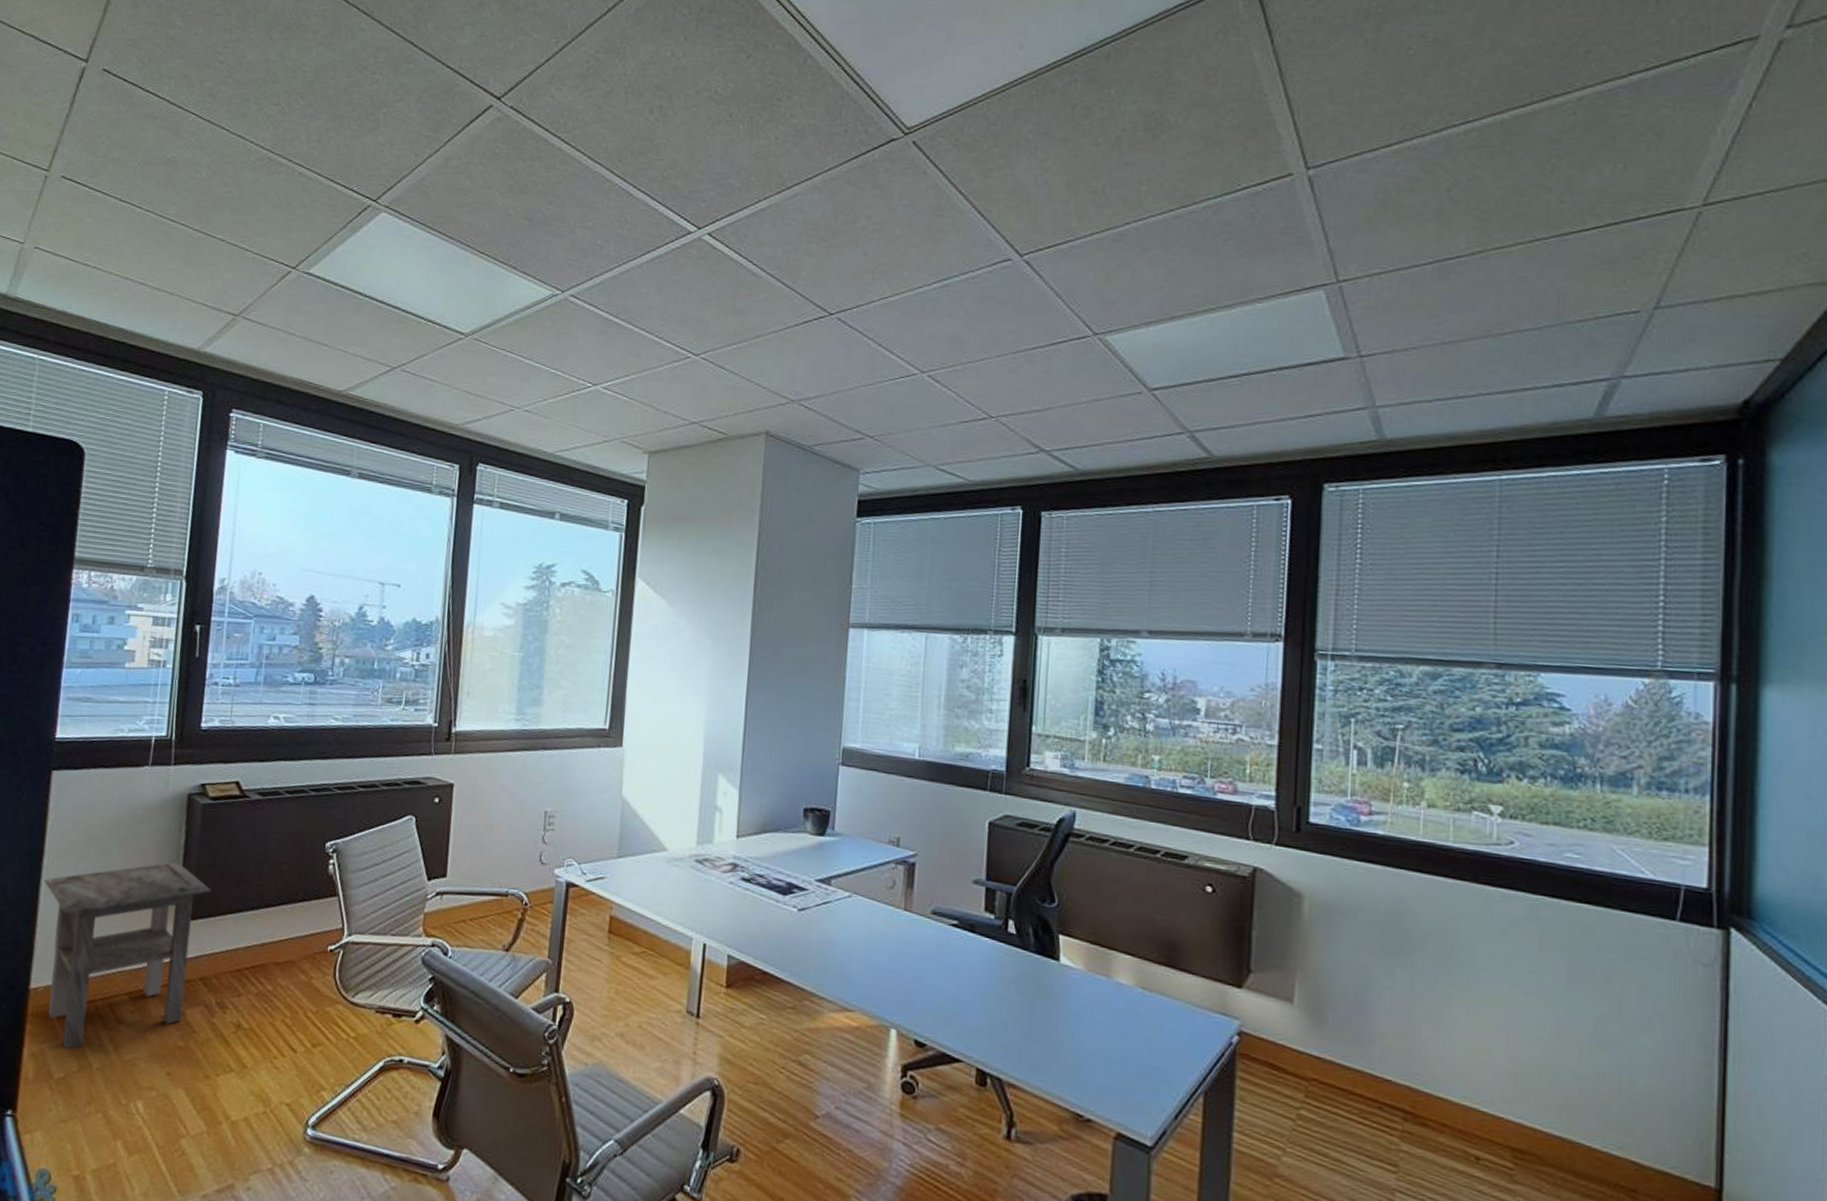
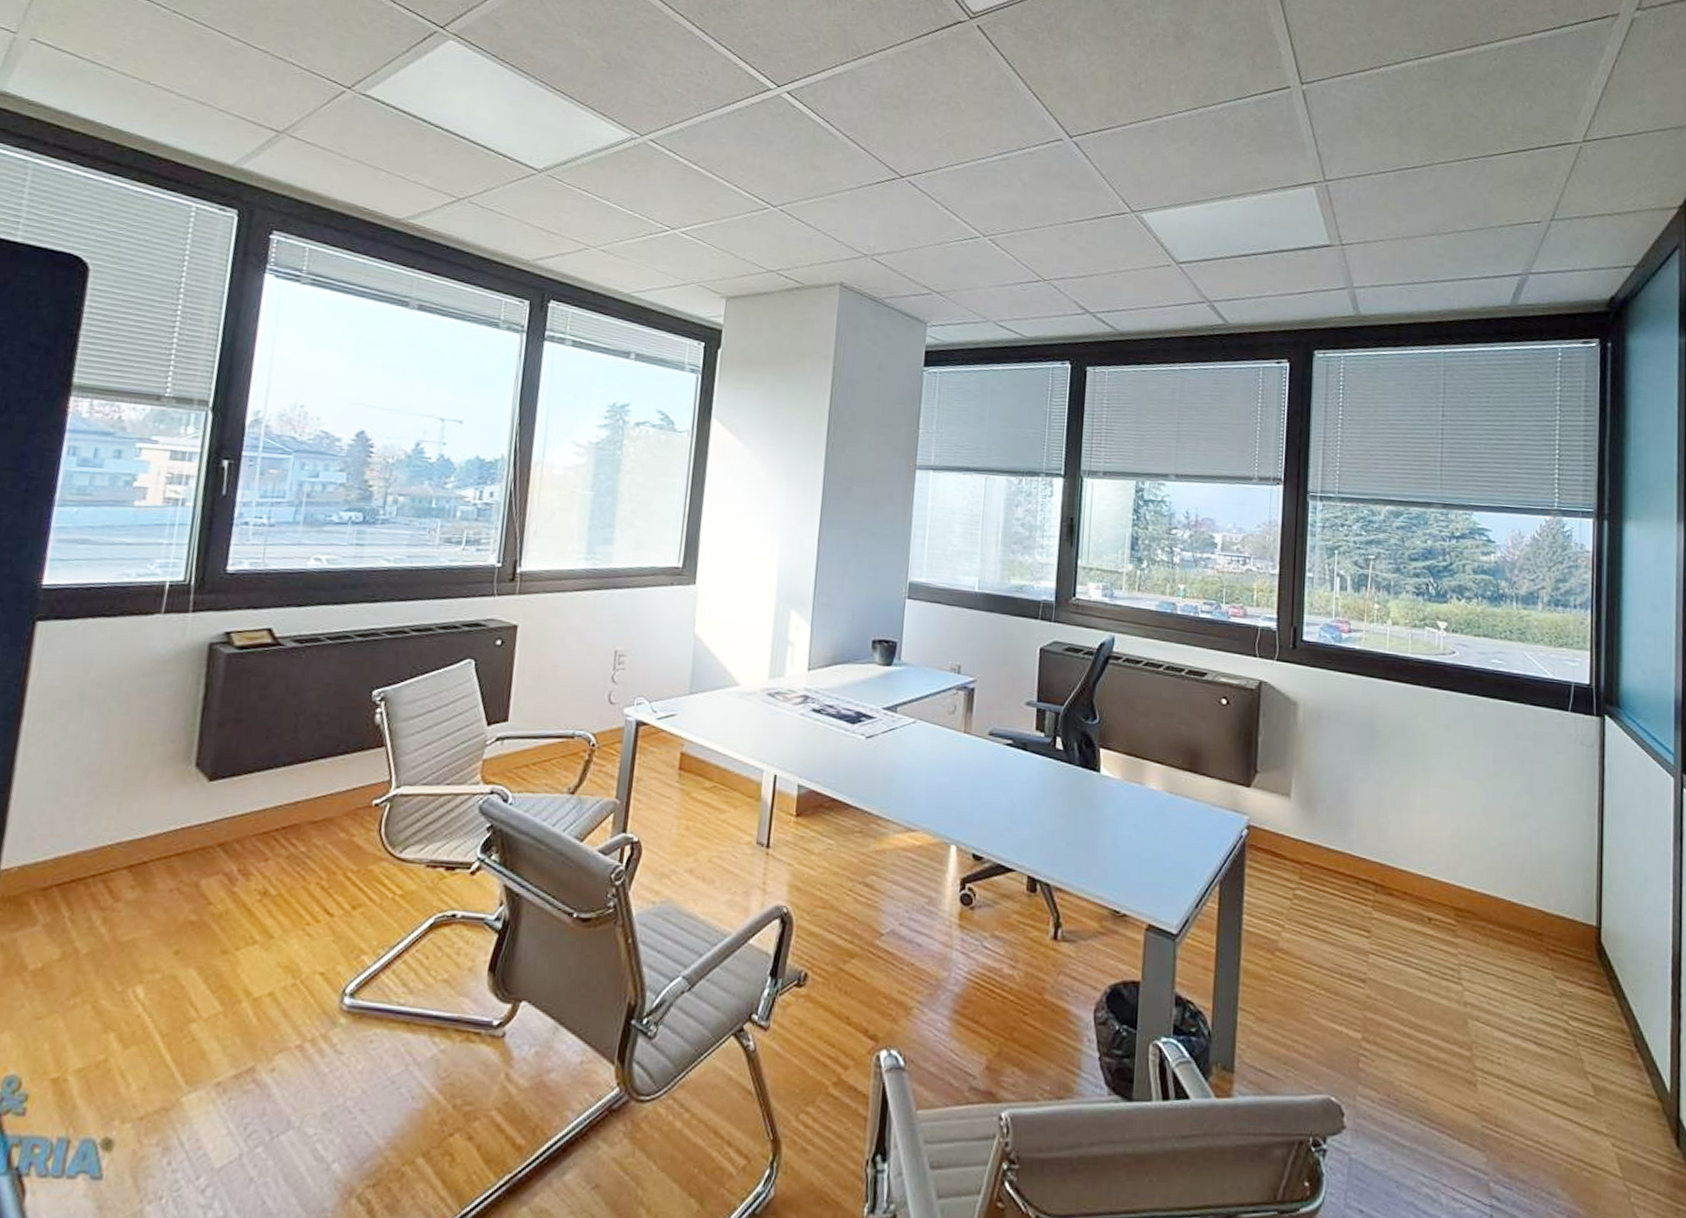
side table: present [44,862,211,1049] -> none [22,719,235,936]

